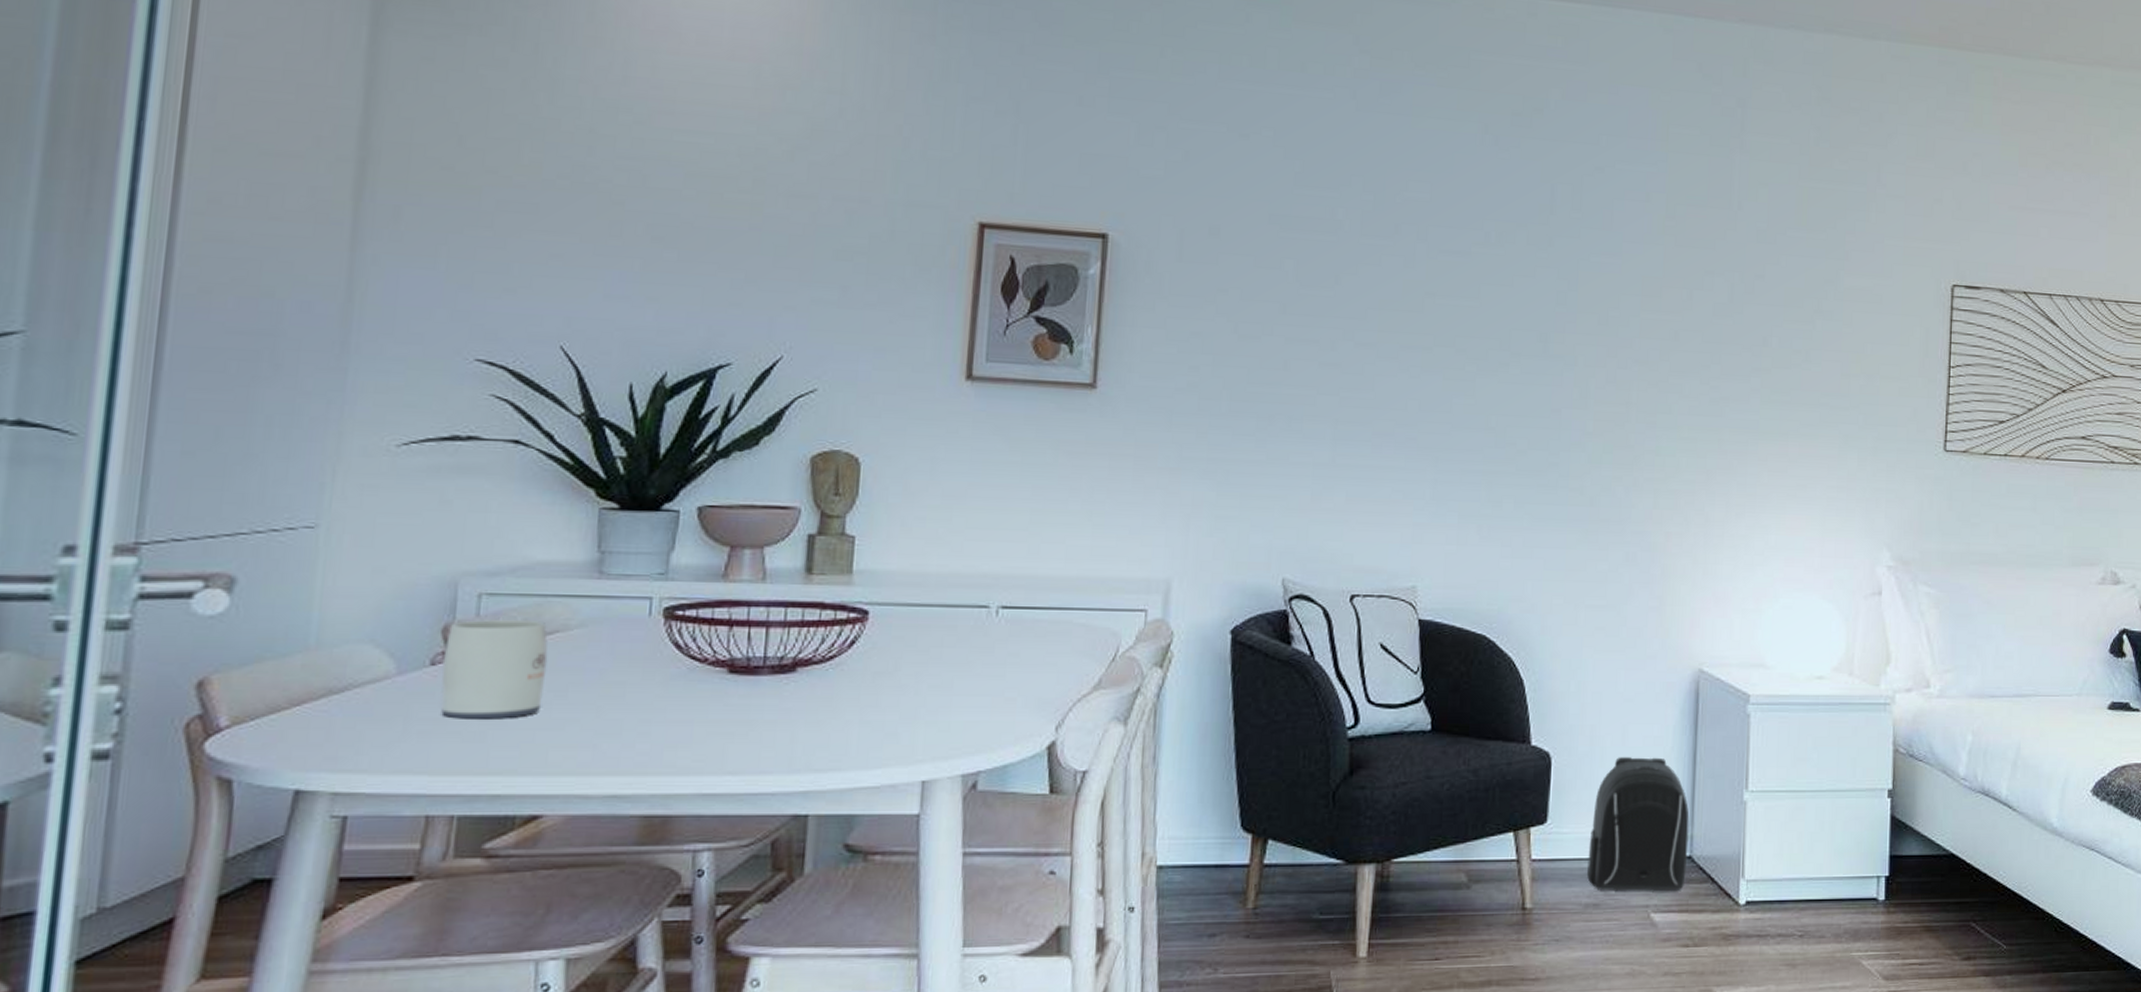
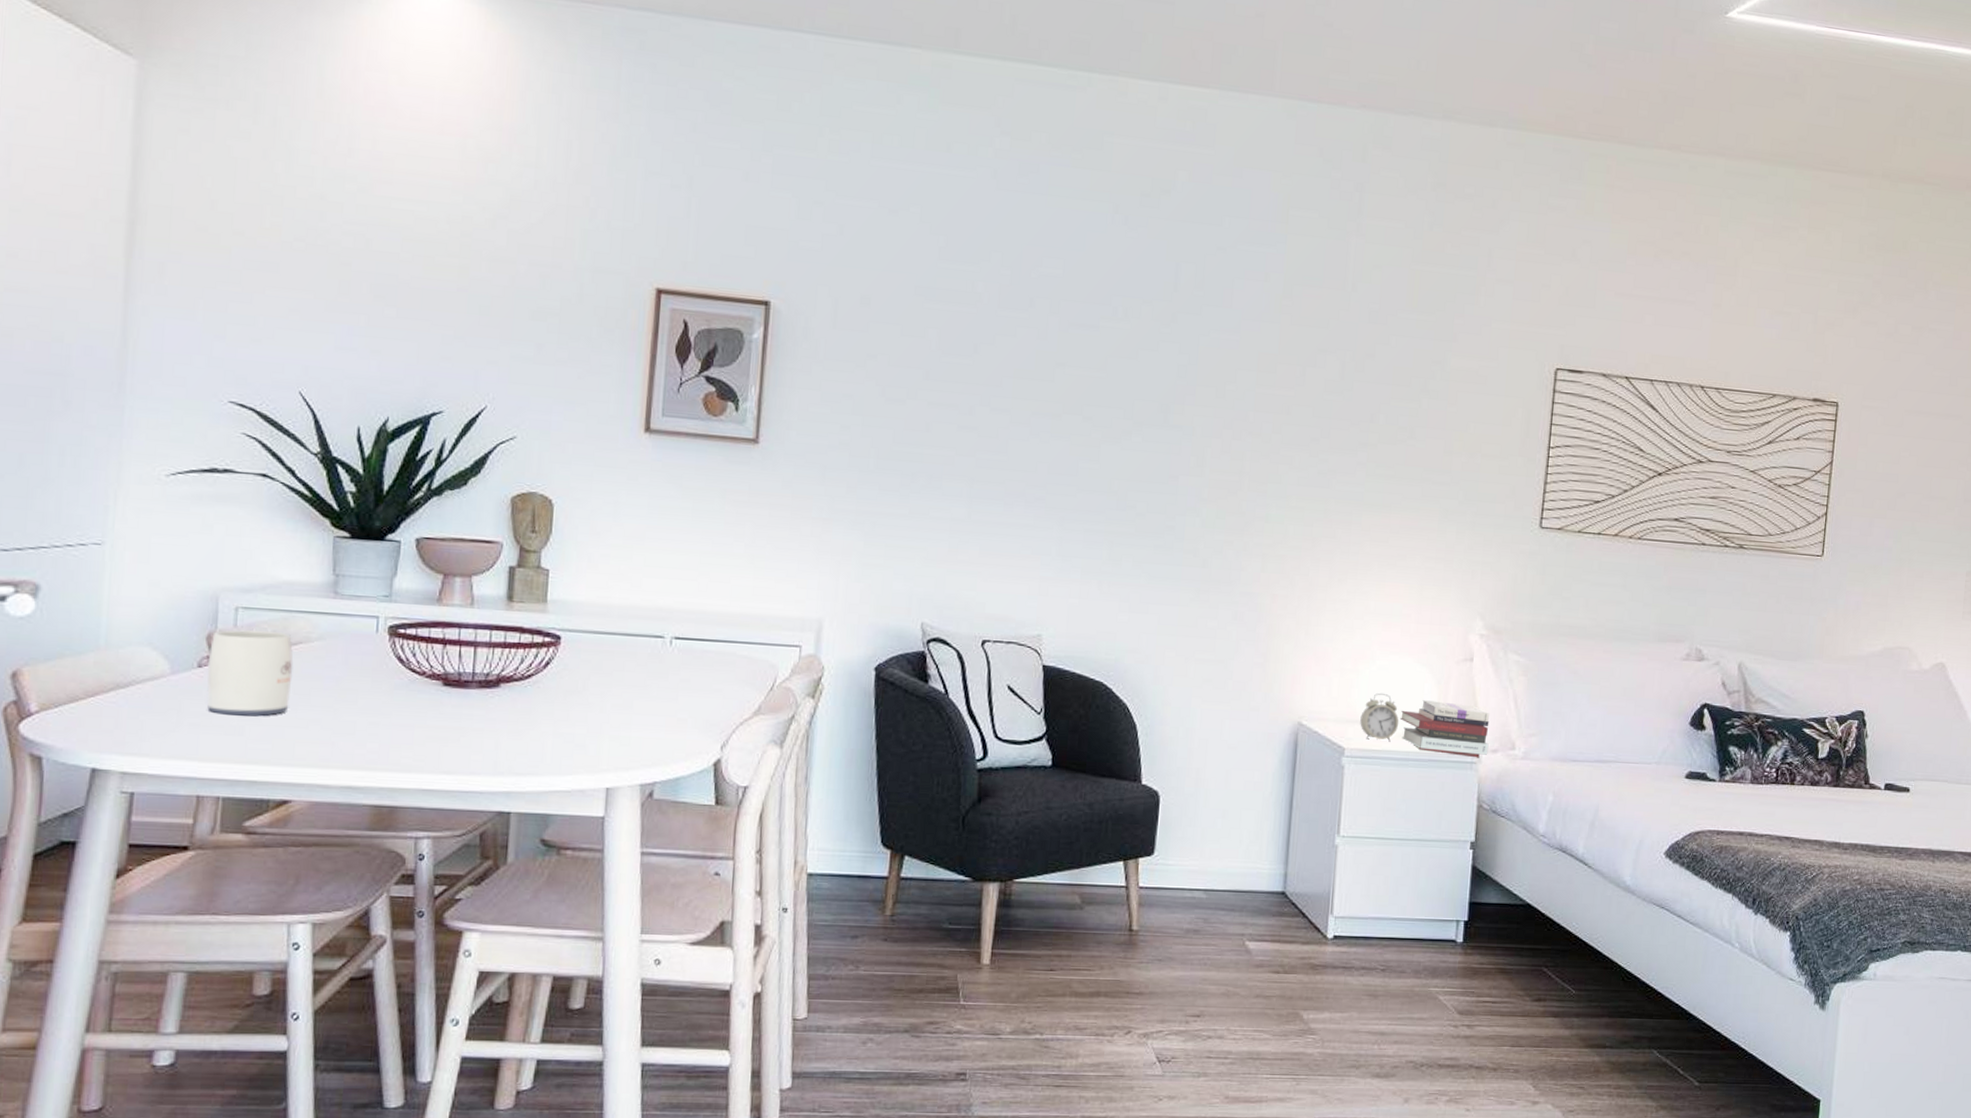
backpack: present [1586,757,1690,892] -> none [1188,799,1285,922]
alarm clock: none [1765,633,1807,686] -> present [1360,693,1399,742]
books: none [1807,639,1902,699] -> present [1399,700,1490,758]

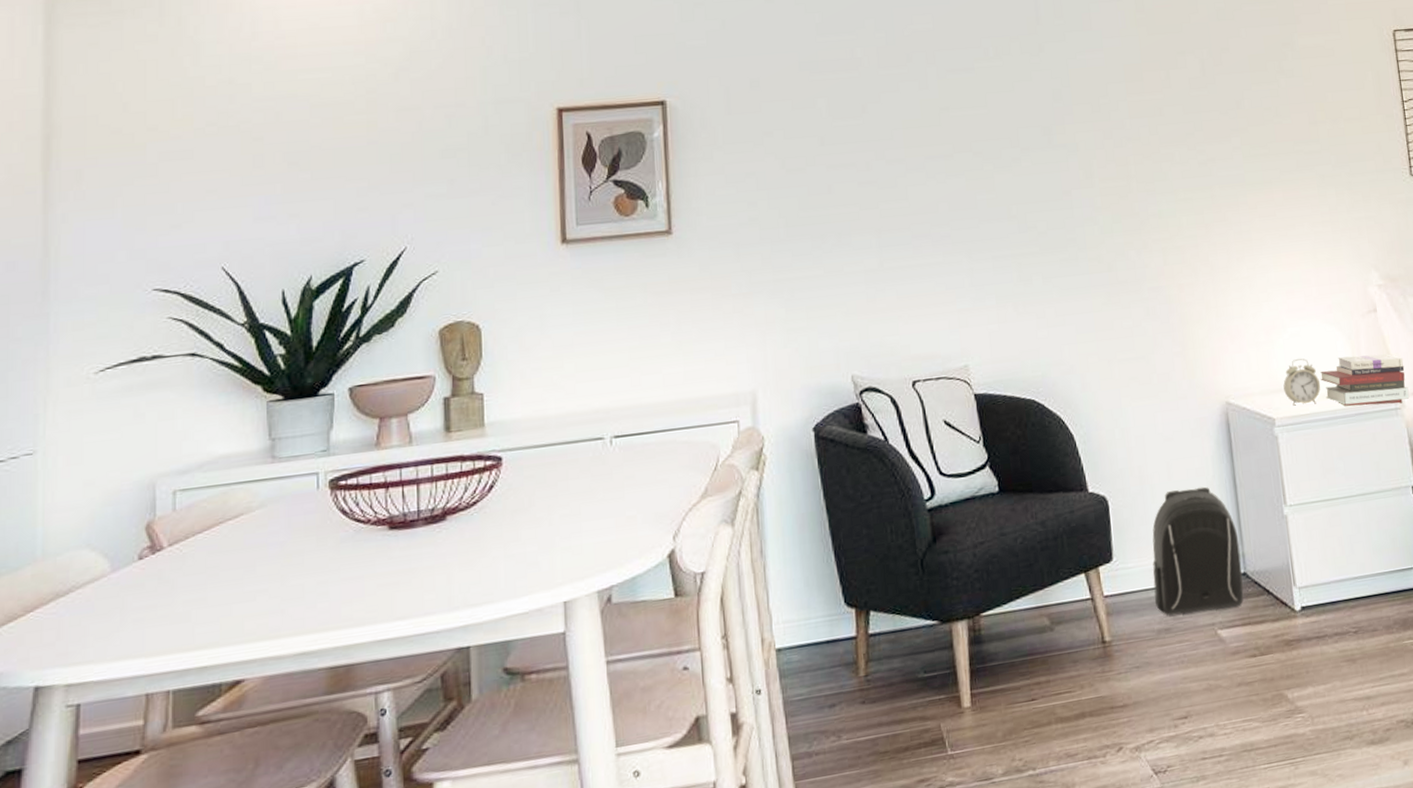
mug: present [207,630,294,716] -> none [148,507,236,604]
backpack: none [1188,799,1285,922] -> present [1152,486,1244,615]

